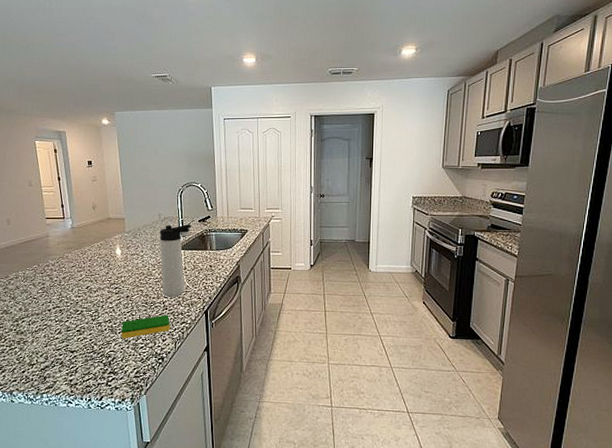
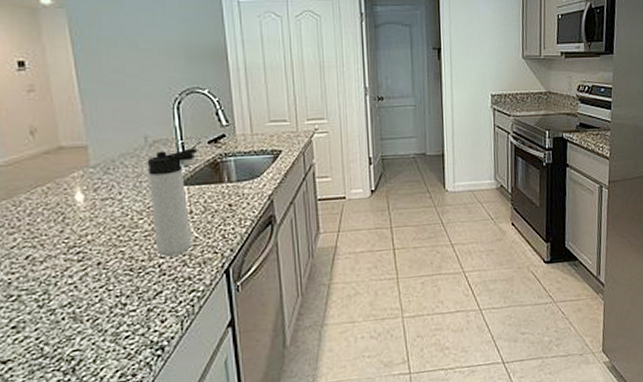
dish sponge: present [121,314,170,338] -> none [91,282,172,328]

